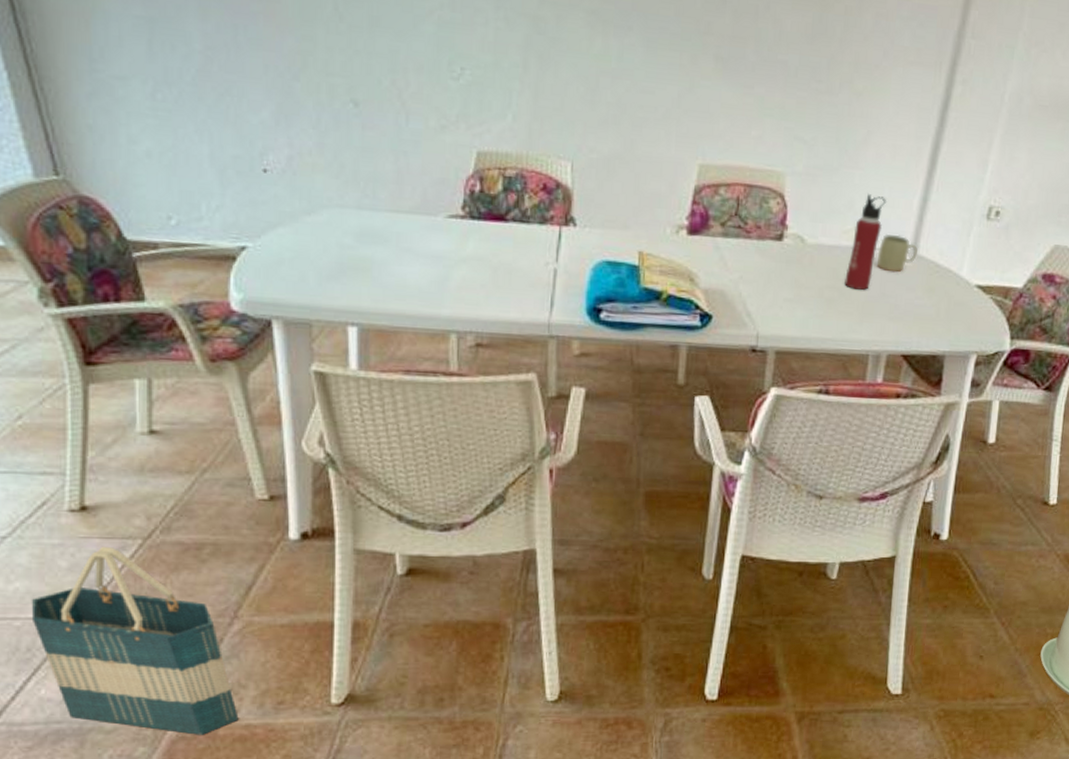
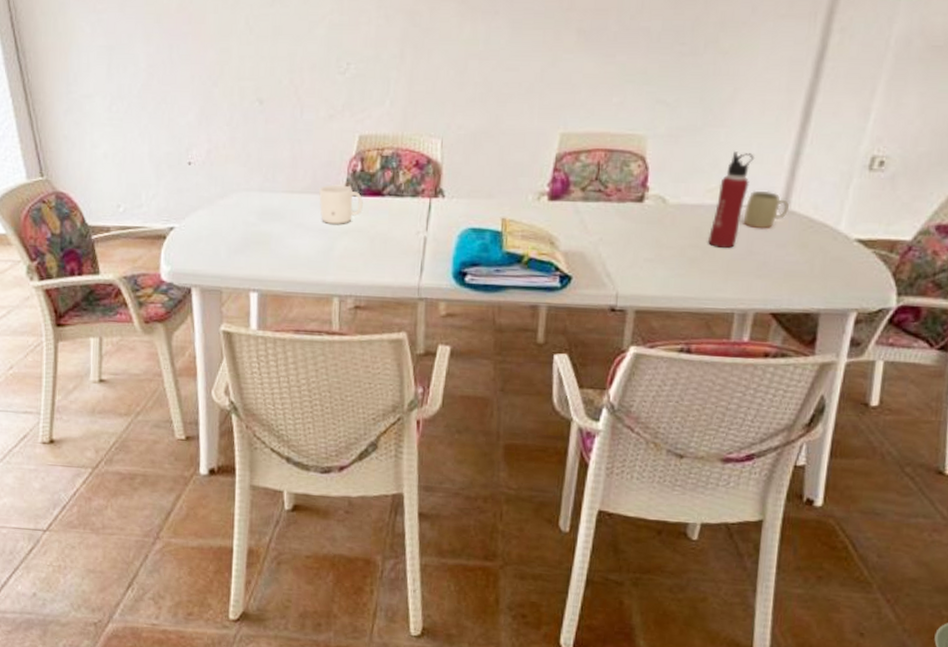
tote bag: present [31,546,239,735] -> none [14,472,158,635]
mug: none [430,205,483,251] -> present [319,184,363,224]

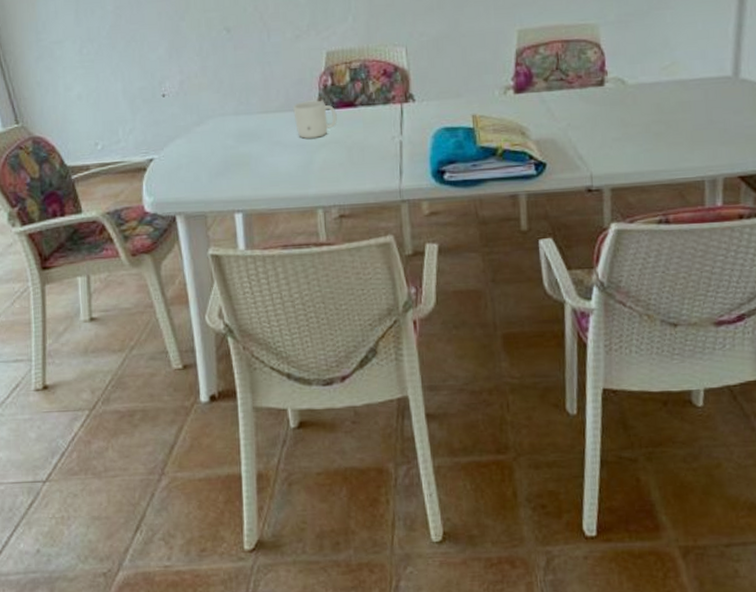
water bottle: present [708,151,755,249] -> none [670,30,702,121]
mug: present [744,190,790,229] -> none [699,62,741,99]

